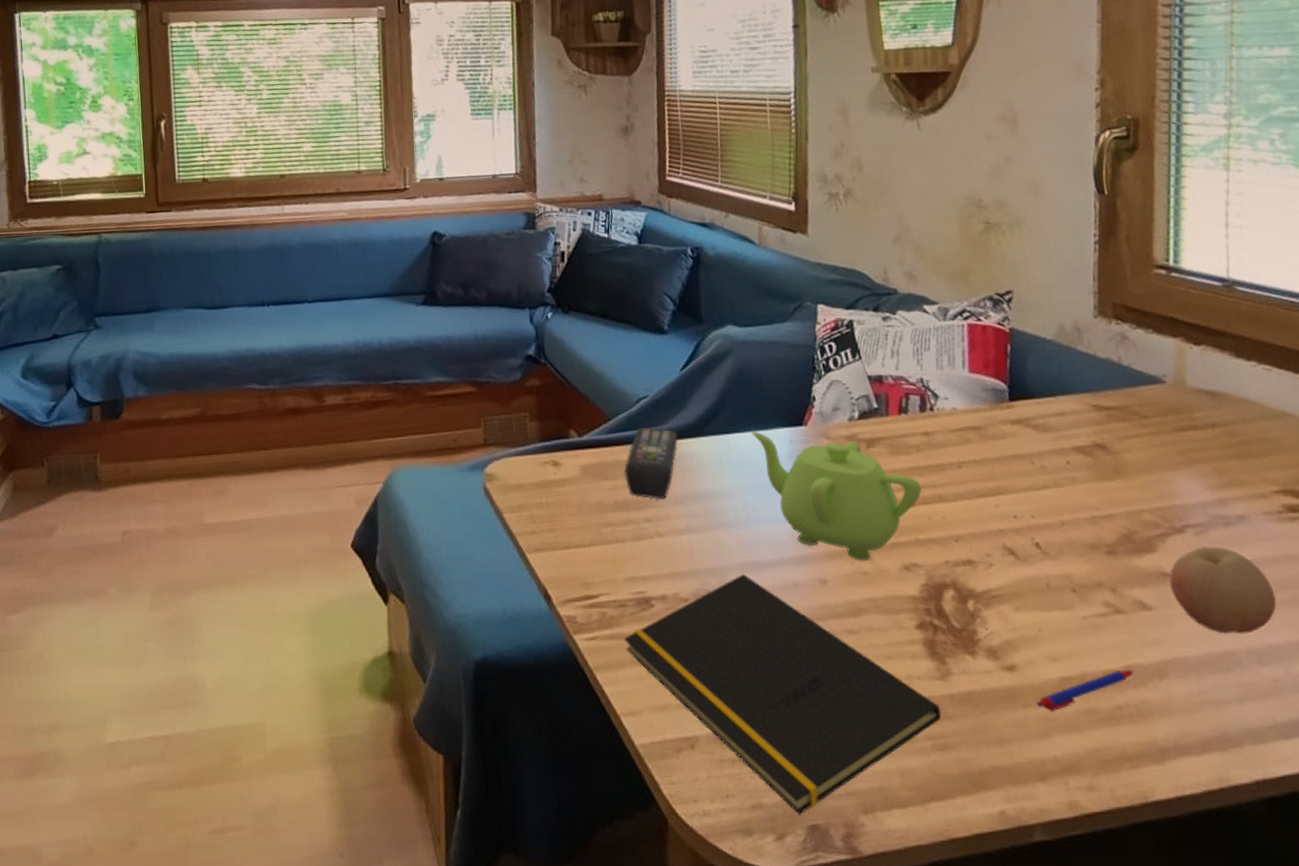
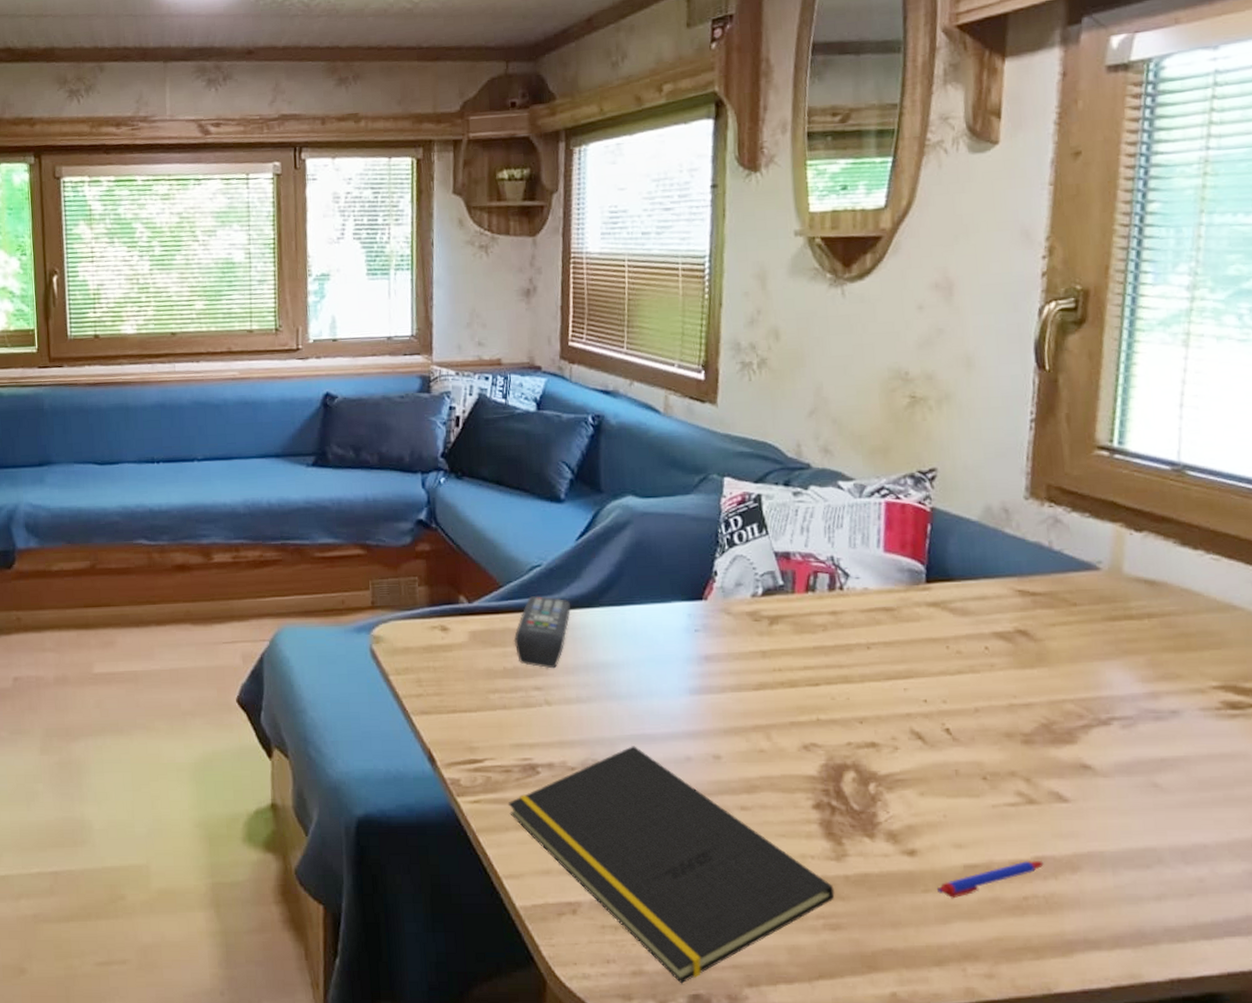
teapot: present [751,431,922,561] -> none [648,604,827,738]
fruit: present [1169,545,1277,634] -> none [1090,739,1207,831]

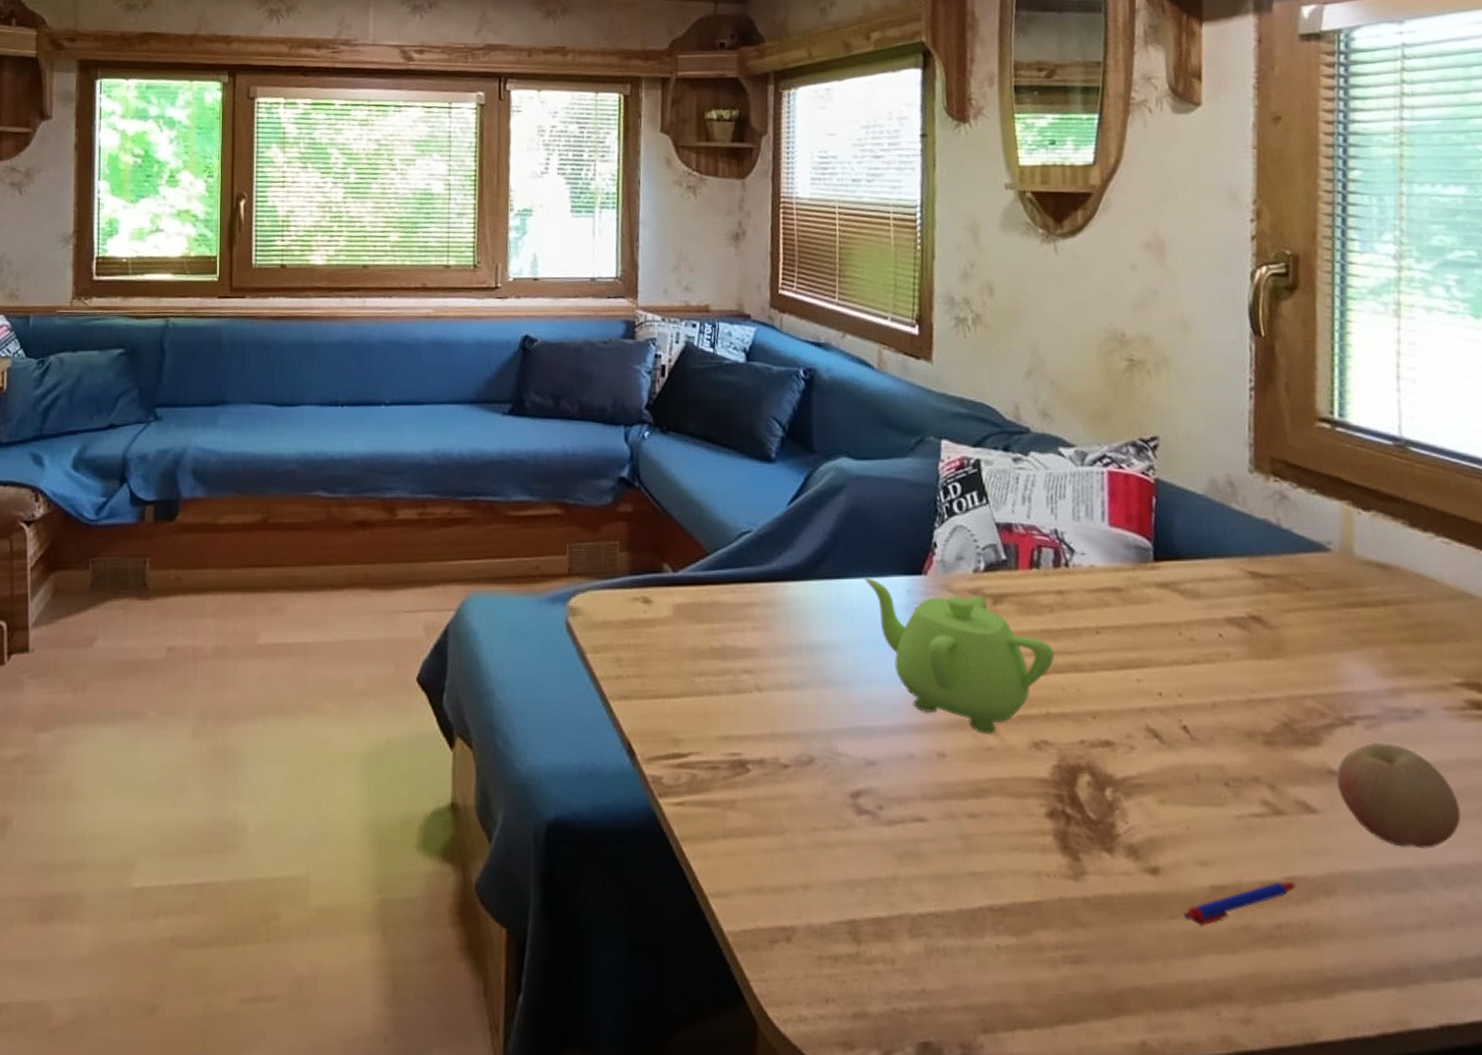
notepad: present [507,746,835,984] -> none [714,740,1075,1029]
remote control: present [513,596,572,669] -> none [721,566,784,649]
teapot: none [648,604,827,738] -> present [865,578,1055,734]
fruit: none [1090,739,1207,831] -> present [1336,741,1461,849]

